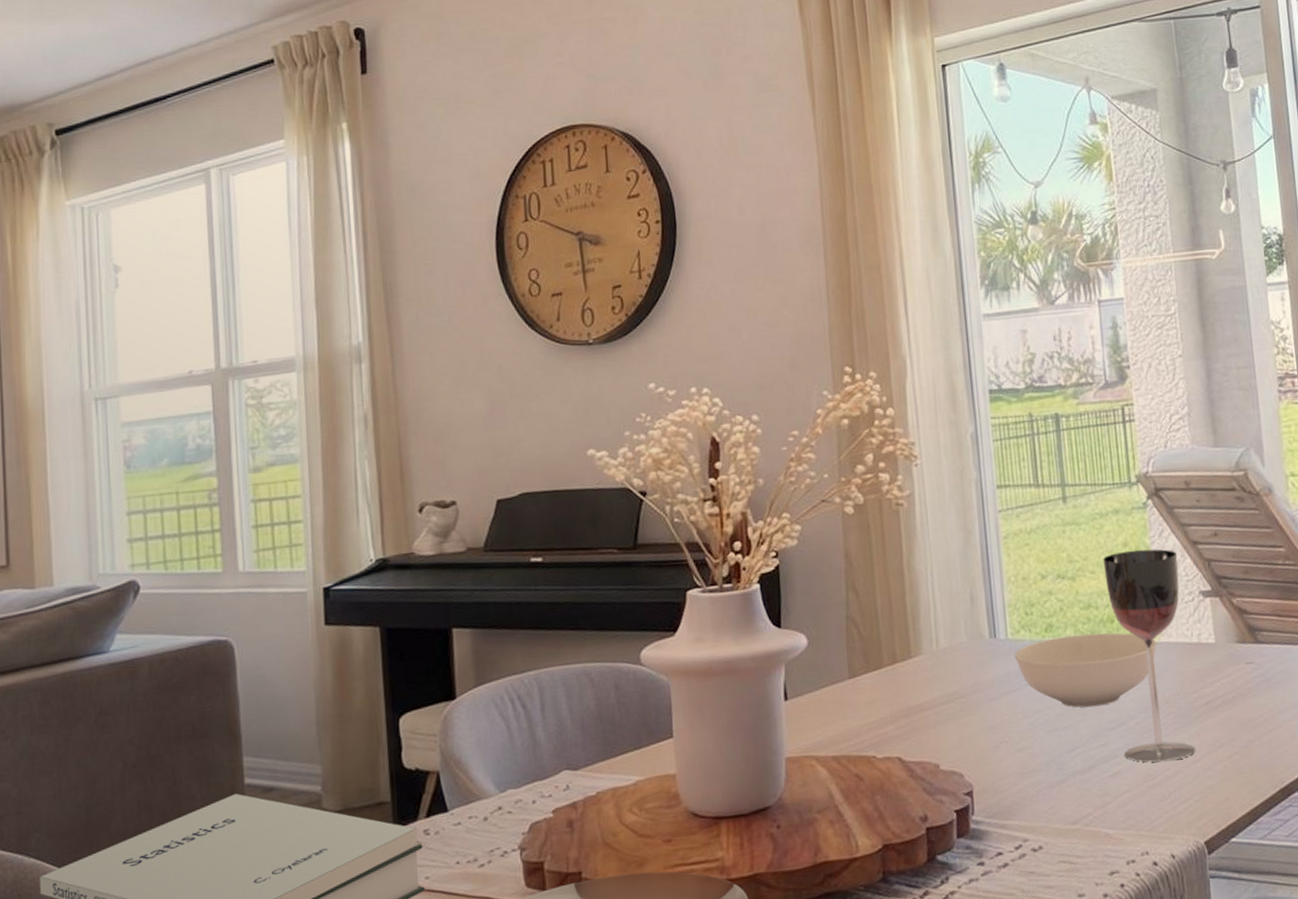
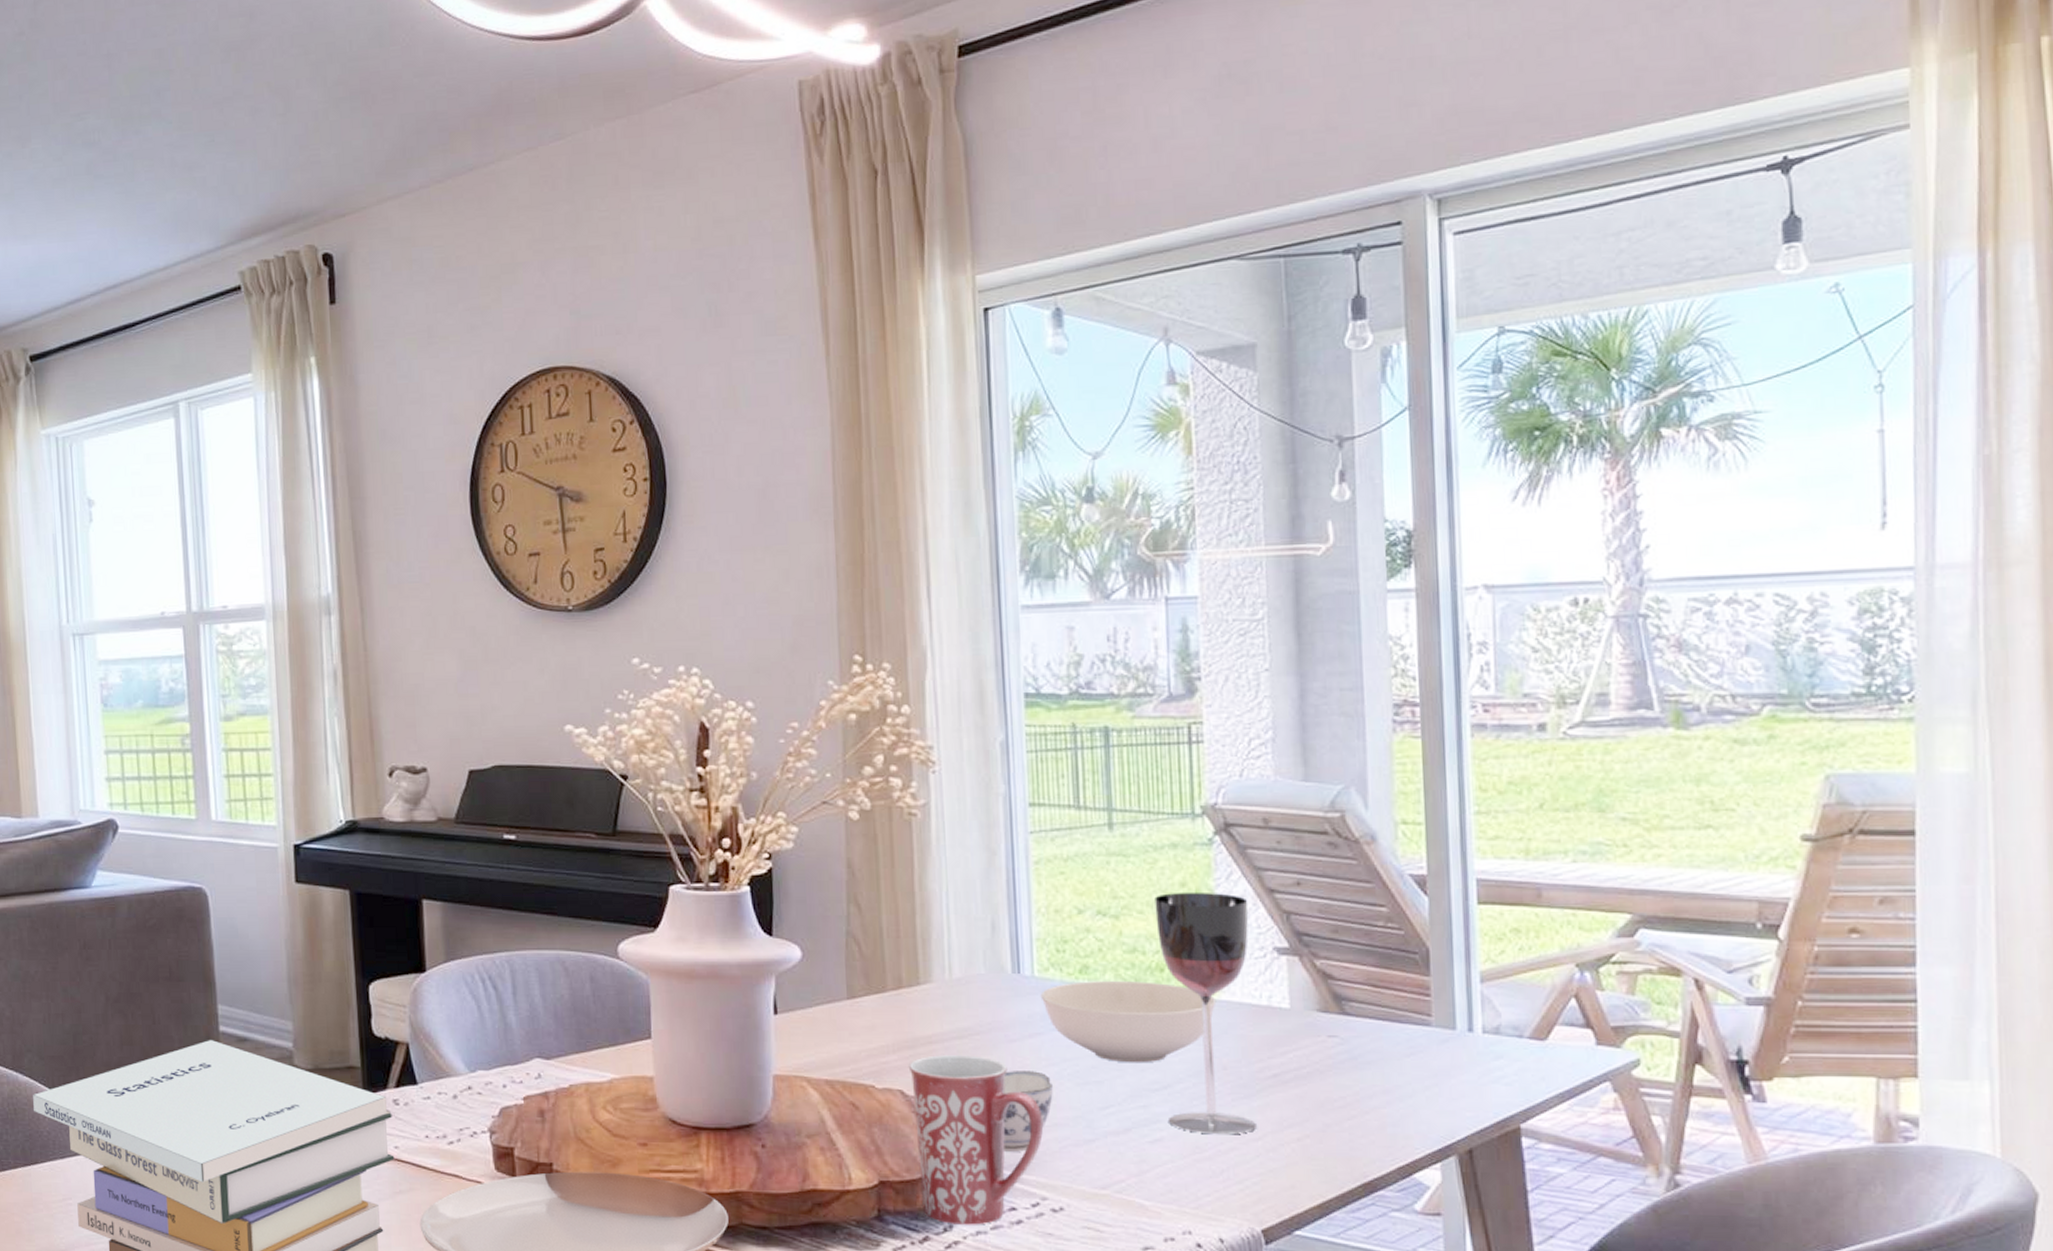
mug: none [904,717,1022,876] -> present [908,1055,1044,1225]
teacup: none [986,724,1029,802] -> present [1003,1071,1054,1152]

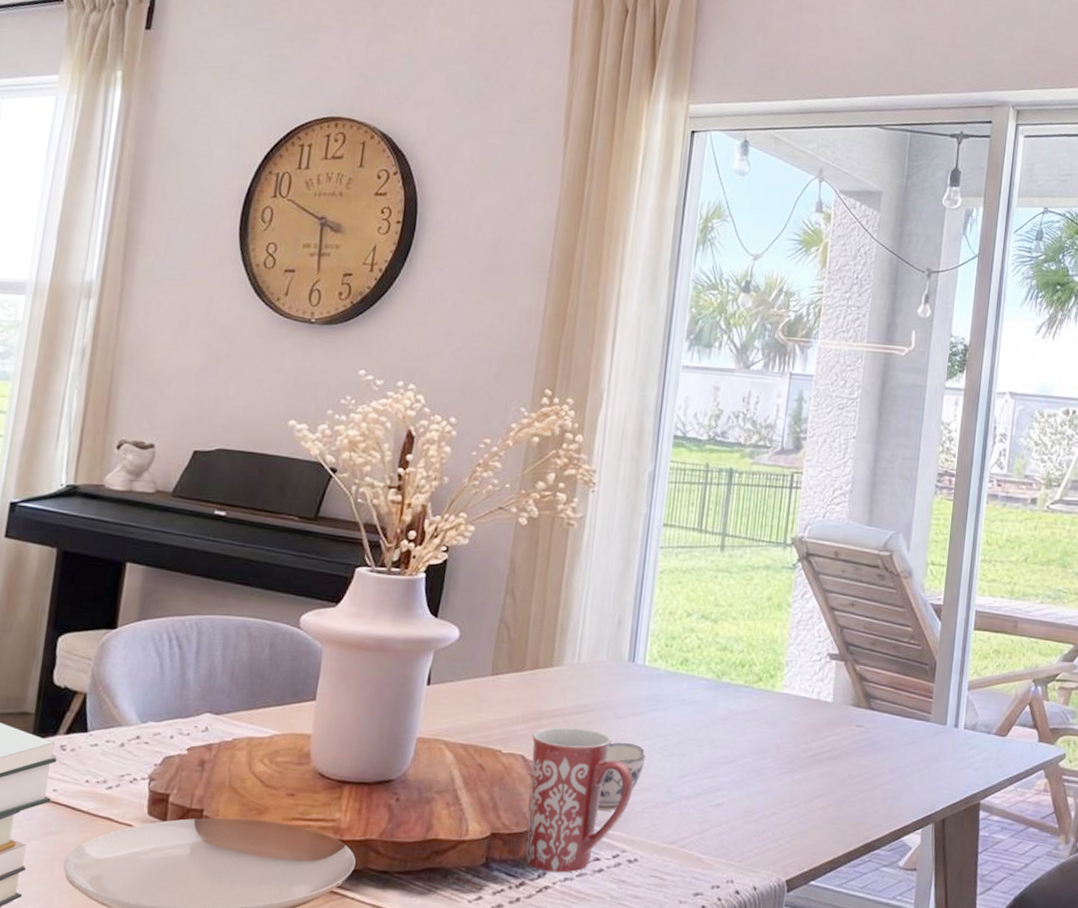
bowl: present [1040,981,1217,1063] -> none [647,672,780,741]
wineglass: present [1154,891,1256,1135] -> none [729,605,815,802]

